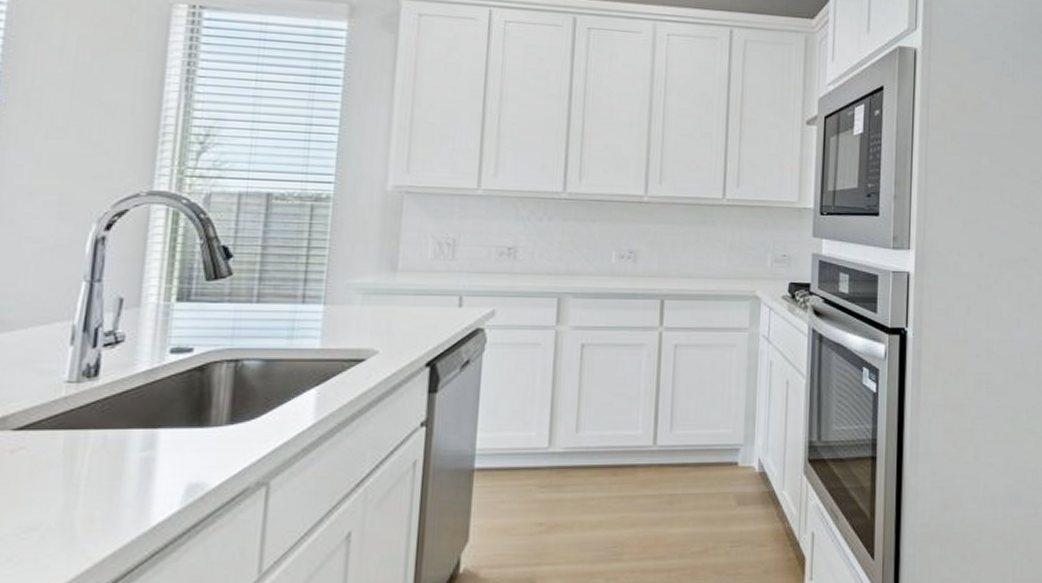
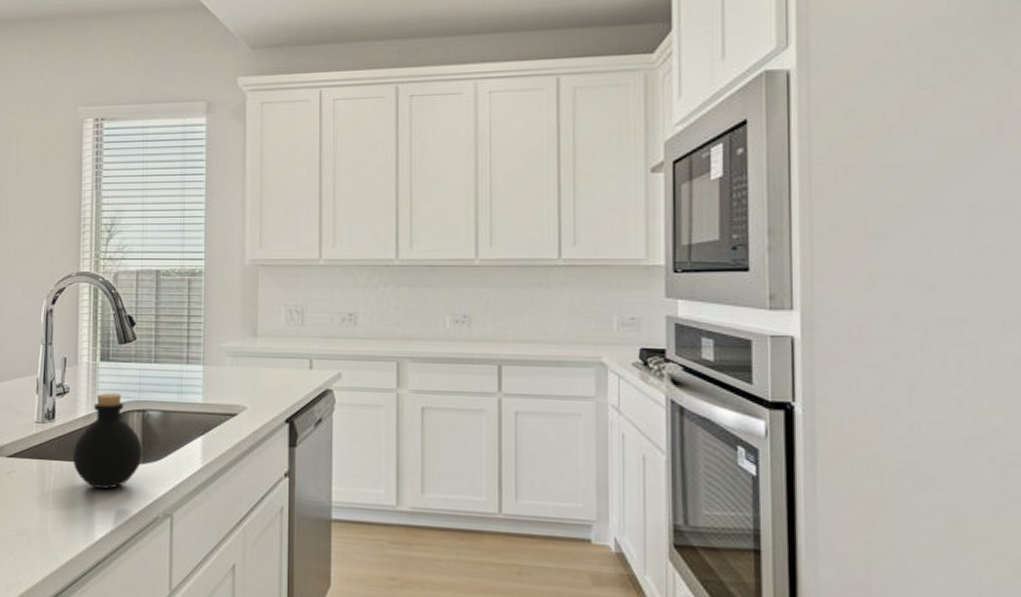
bottle: none [123,341,232,460] -> present [73,393,142,489]

